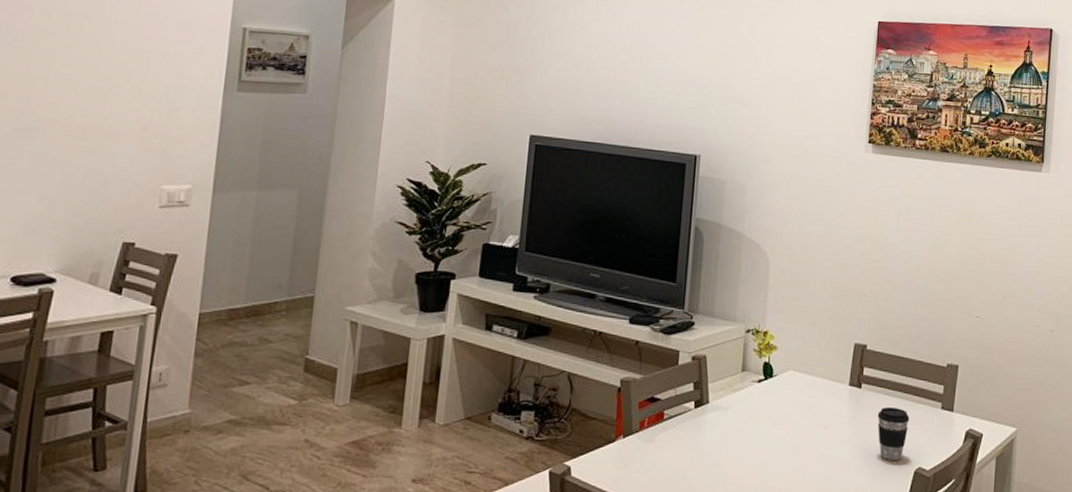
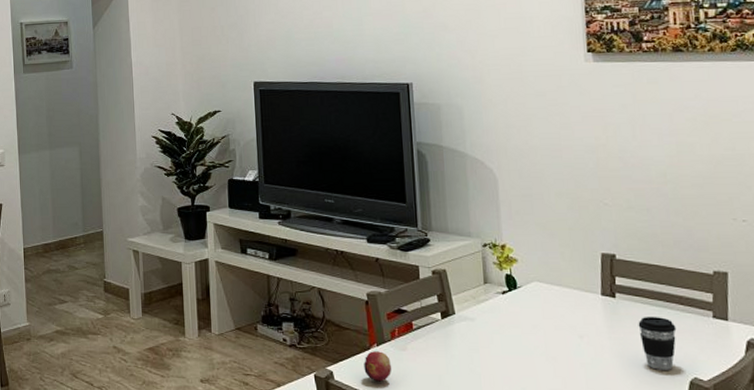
fruit: none [605,443,635,478] -> present [364,351,391,382]

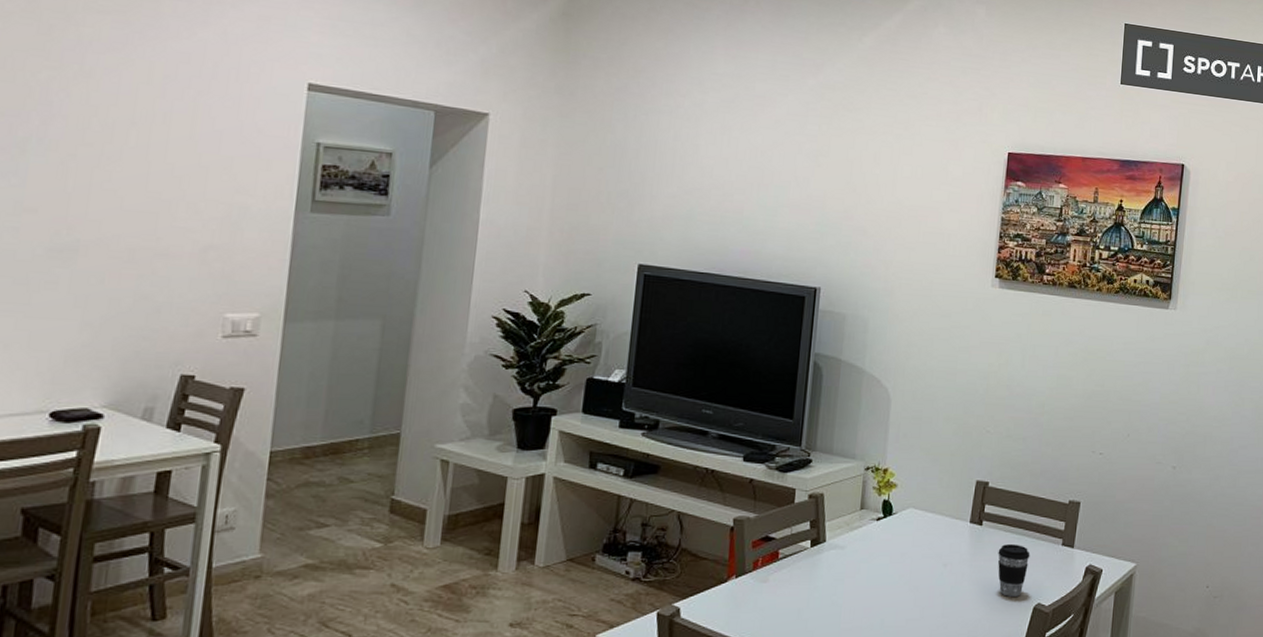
fruit: present [364,351,391,382] -> none [717,584,748,618]

